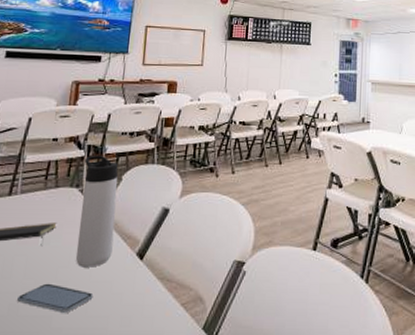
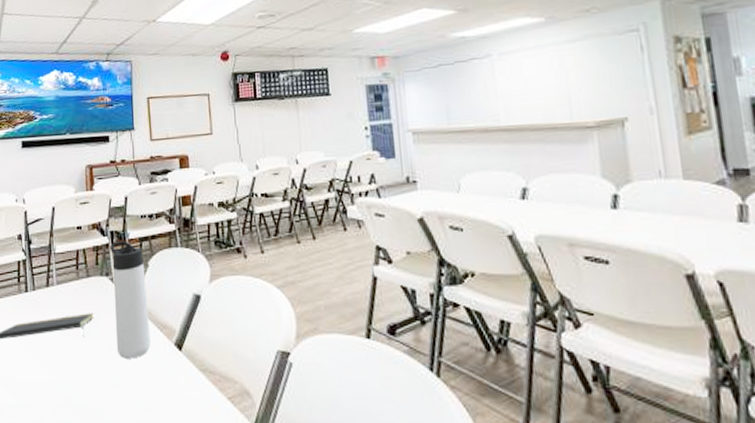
smartphone: present [17,283,94,313] -> none [70,374,139,405]

